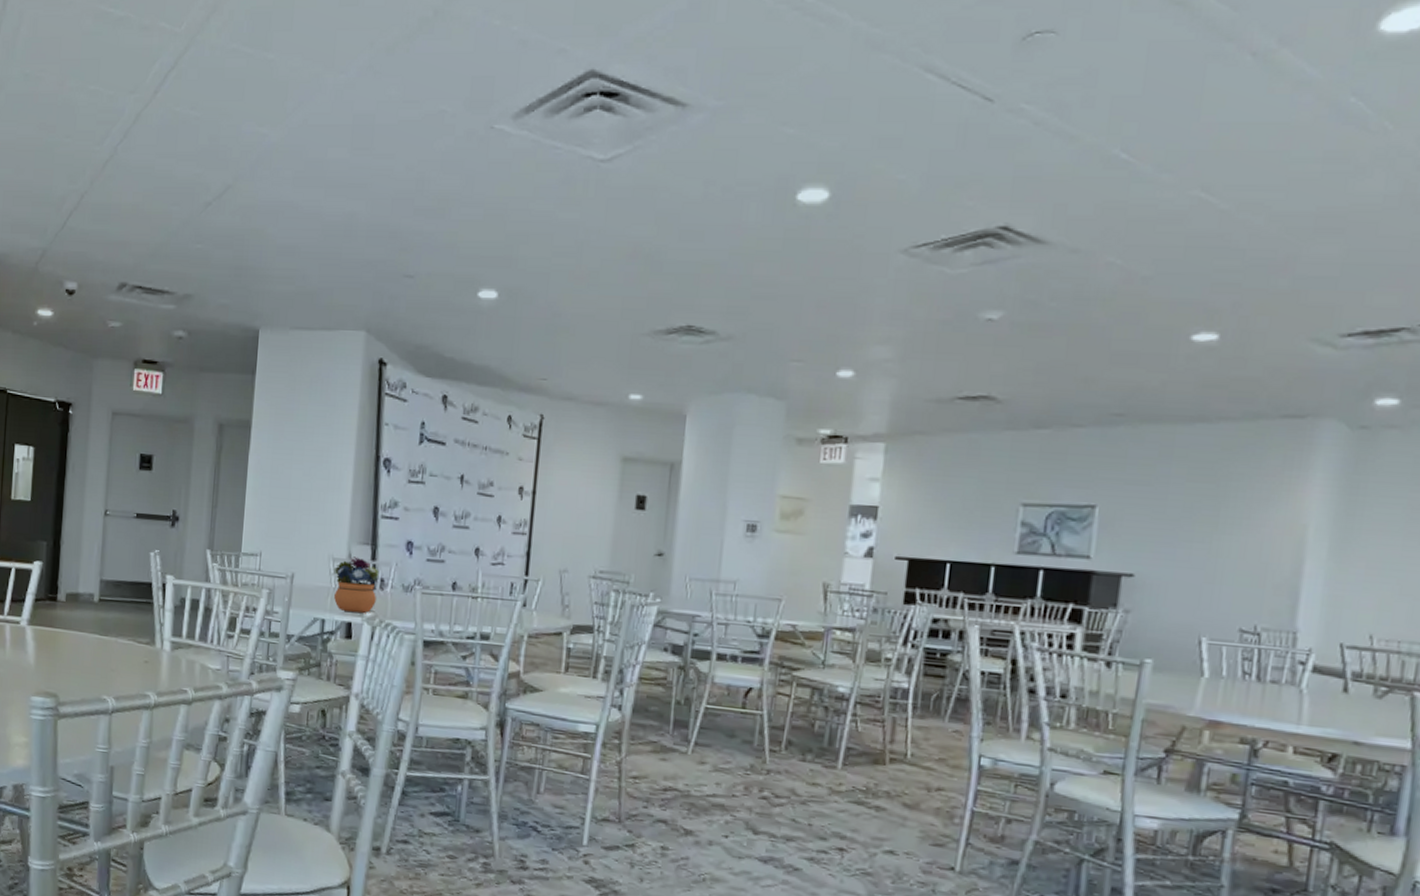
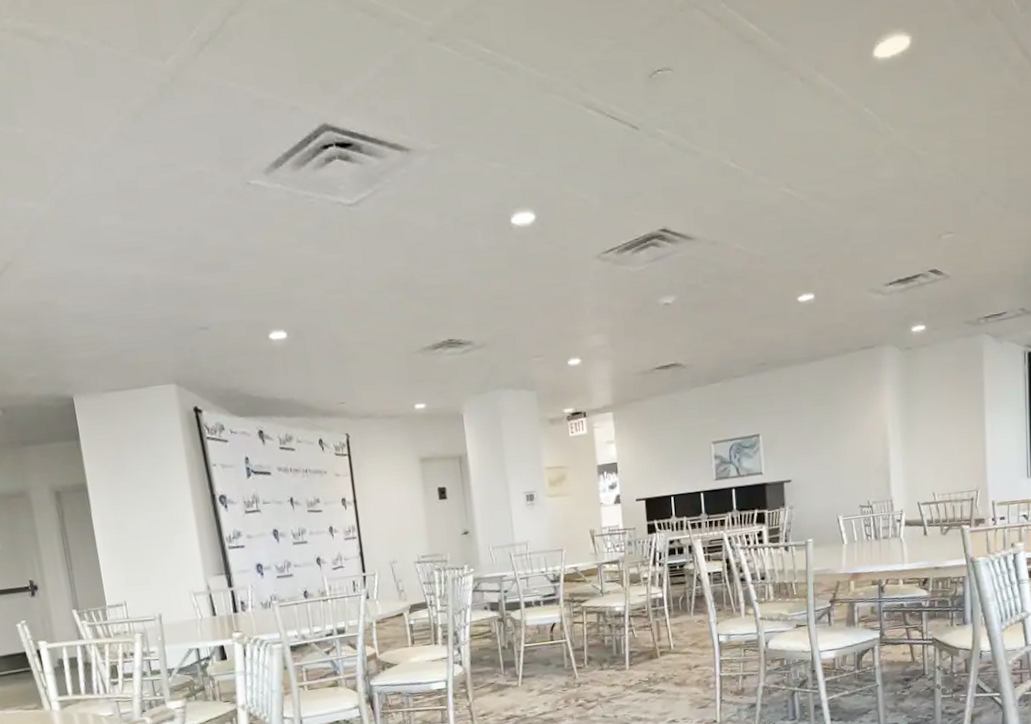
flower arrangement: present [333,556,380,613] -> none [196,587,241,638]

